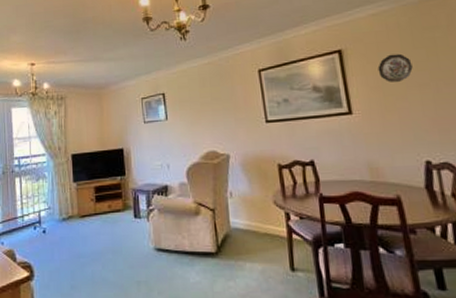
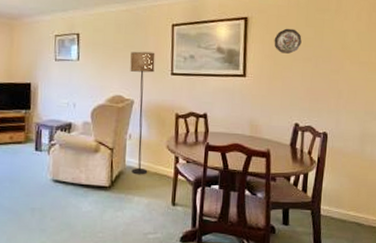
floor lamp: none [219,101,257,237] -> present [130,51,155,175]

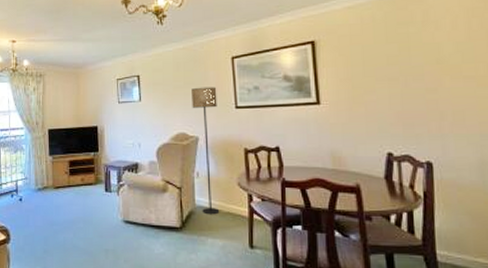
decorative plate: present [274,28,302,54] -> none [349,47,384,75]

